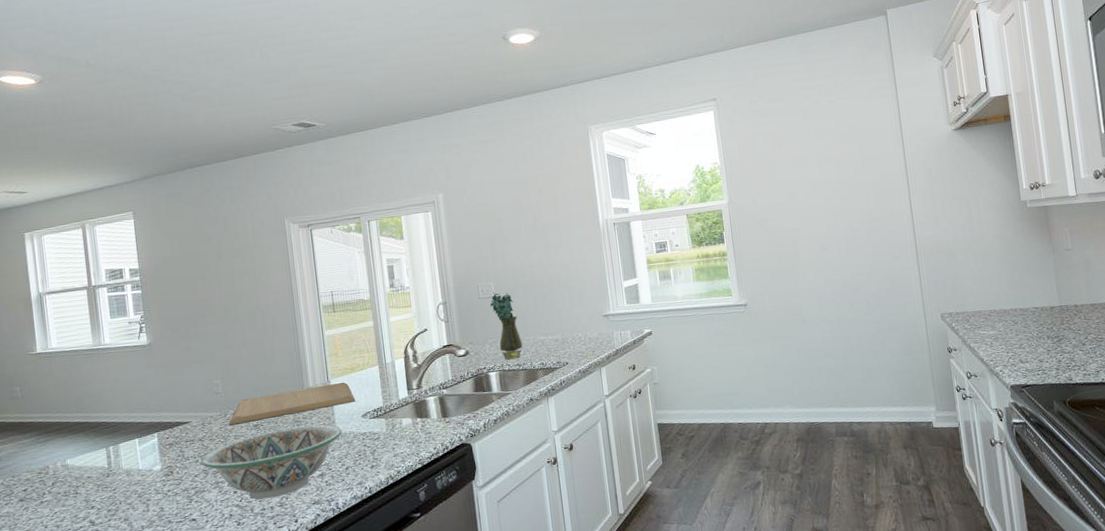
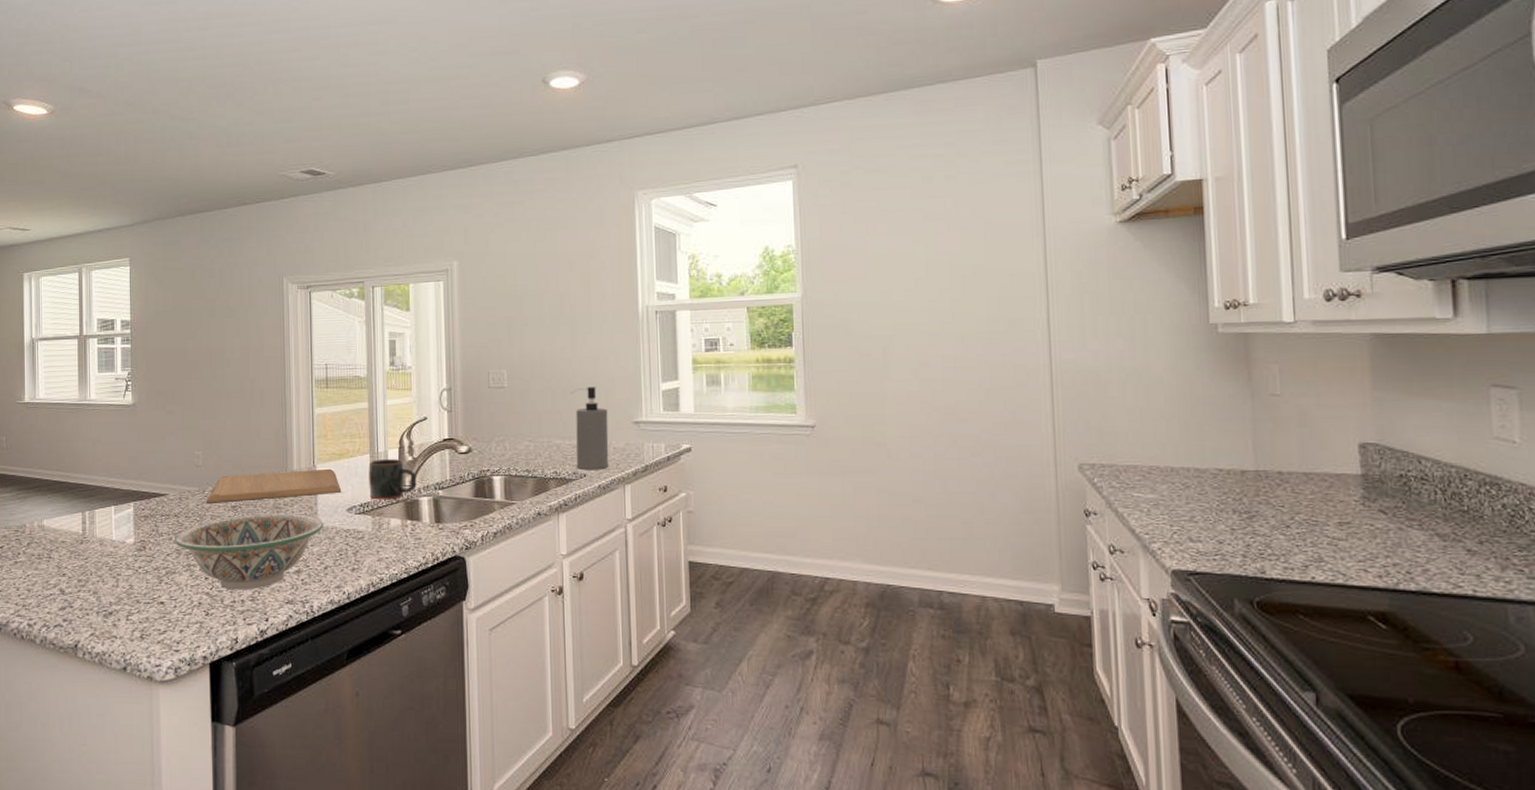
mug: none [378,367,423,404] -> present [369,459,417,500]
vase: present [490,292,523,360] -> none [500,381,535,464]
soap dispenser: none [548,289,586,360] -> present [570,387,609,471]

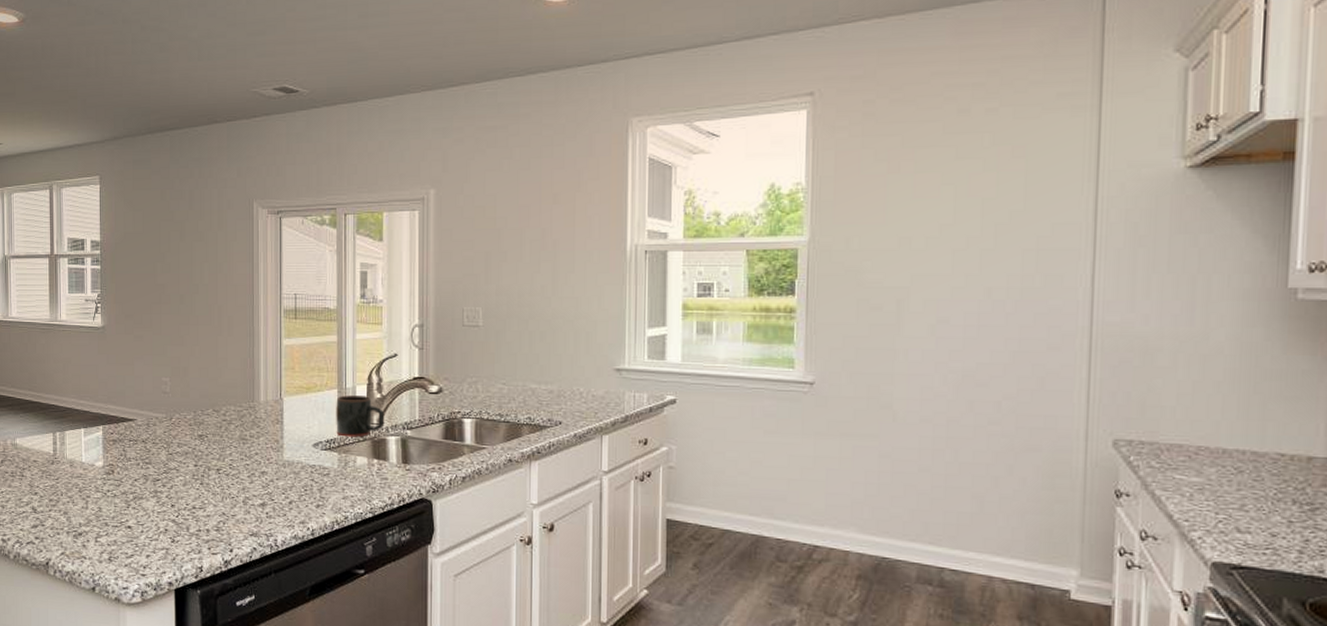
decorative bowl: present [174,513,324,590] -> none [142,444,290,520]
chopping board: present [207,468,342,503] -> none [174,401,308,431]
soap dispenser: present [570,387,609,471] -> none [548,330,588,419]

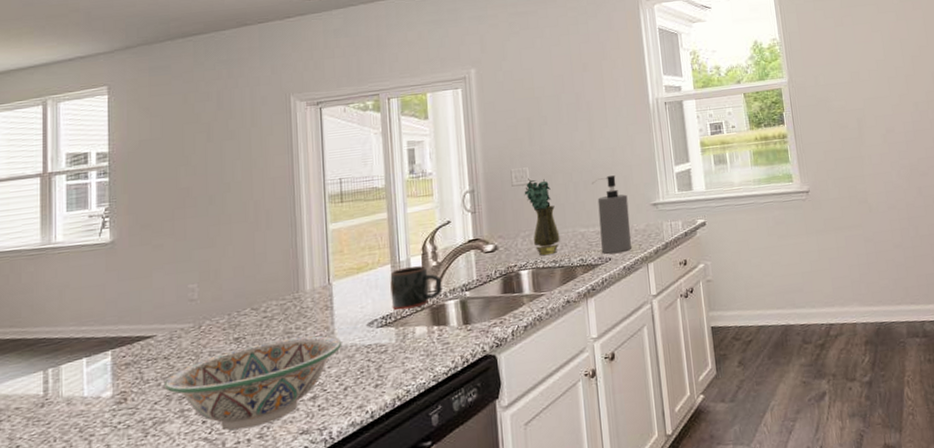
decorative bowl: none [142,444,290,520] -> present [163,335,342,430]
vase: none [474,320,508,407] -> present [524,178,560,256]
soap dispenser: none [548,330,588,419] -> present [591,175,631,255]

